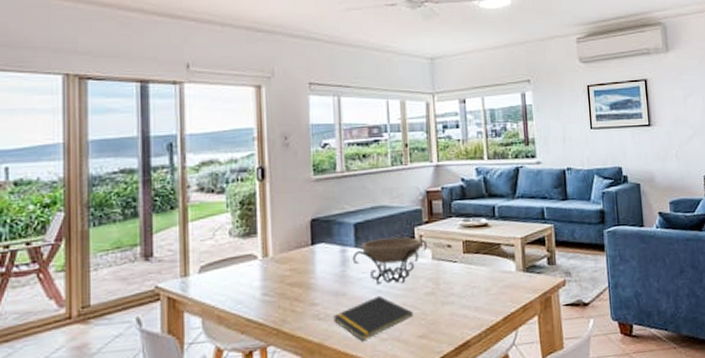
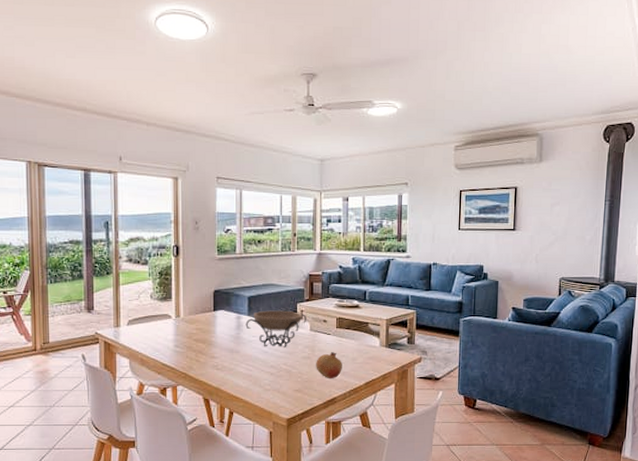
notepad: present [334,295,413,340] -> none [229,355,292,389]
fruit: none [442,282,474,317] -> present [316,351,342,378]

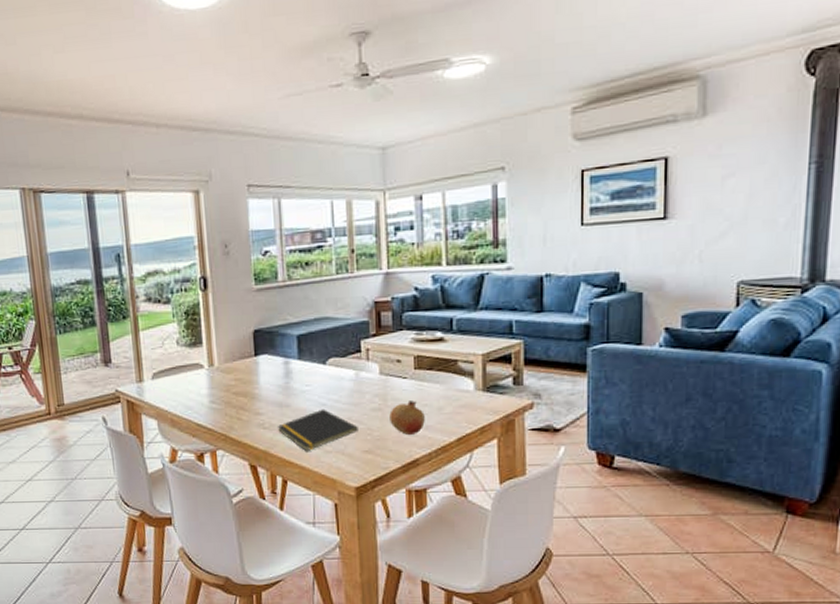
notepad: none [229,355,292,389] -> present [278,409,358,451]
decorative bowl: present [245,310,307,347] -> none [295,350,375,398]

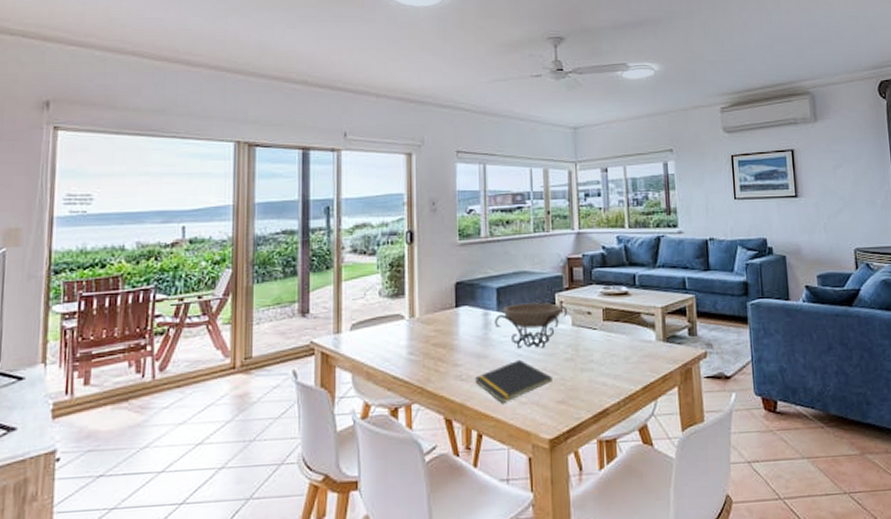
decorative bowl: none [295,350,375,398] -> present [494,302,568,349]
fruit: present [389,399,425,435] -> none [581,349,613,384]

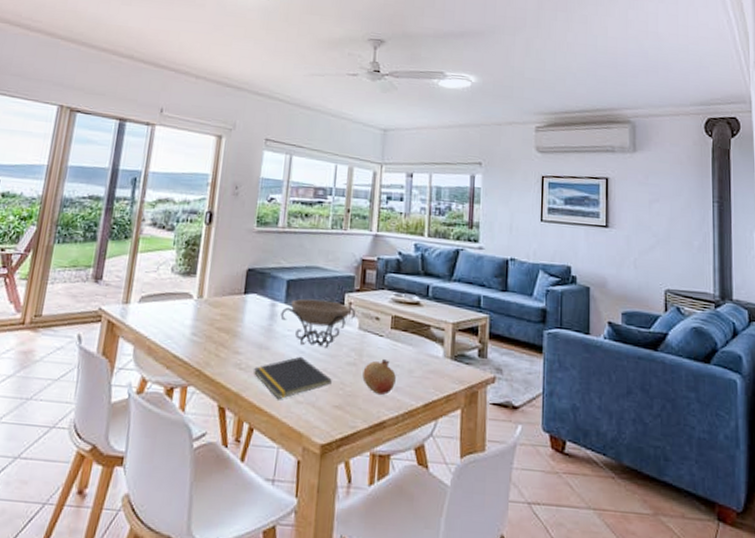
fruit: none [581,349,613,384] -> present [362,358,396,395]

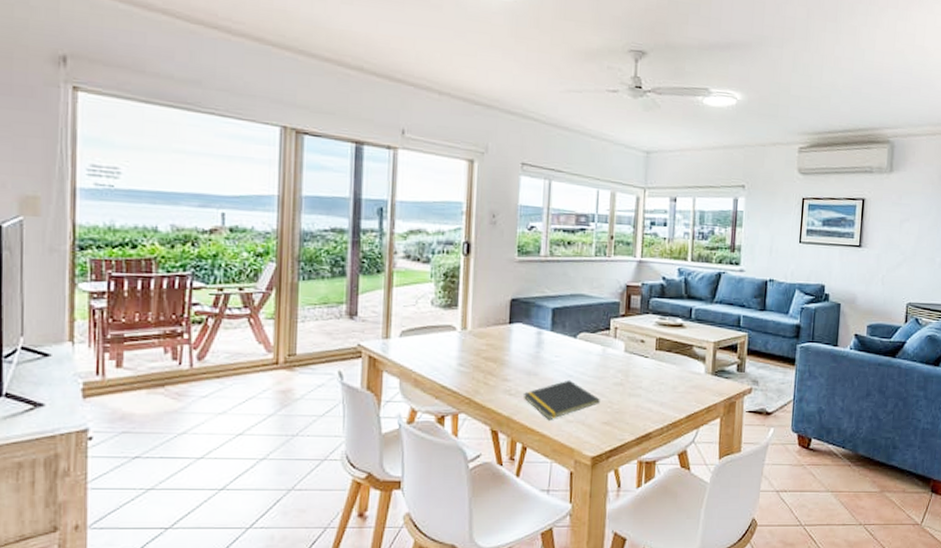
decorative bowl: present [280,298,356,348] -> none [547,325,622,371]
fruit: present [362,358,396,395] -> none [629,377,661,410]

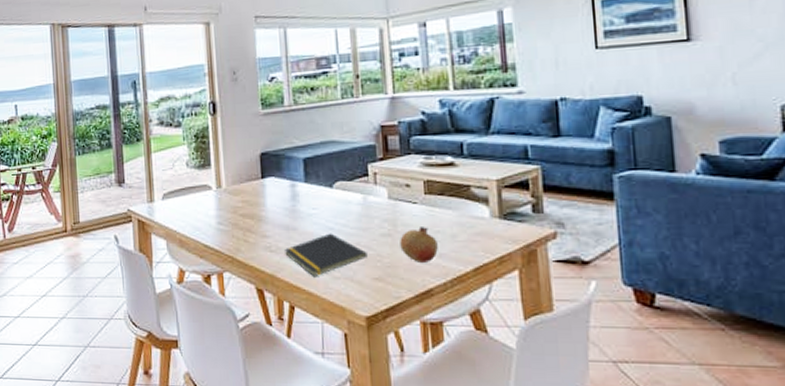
fruit: none [629,377,661,410] -> present [400,225,438,262]

